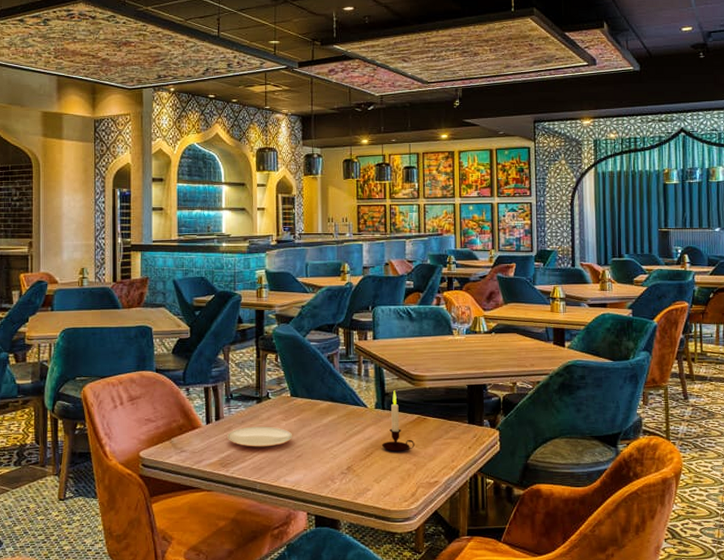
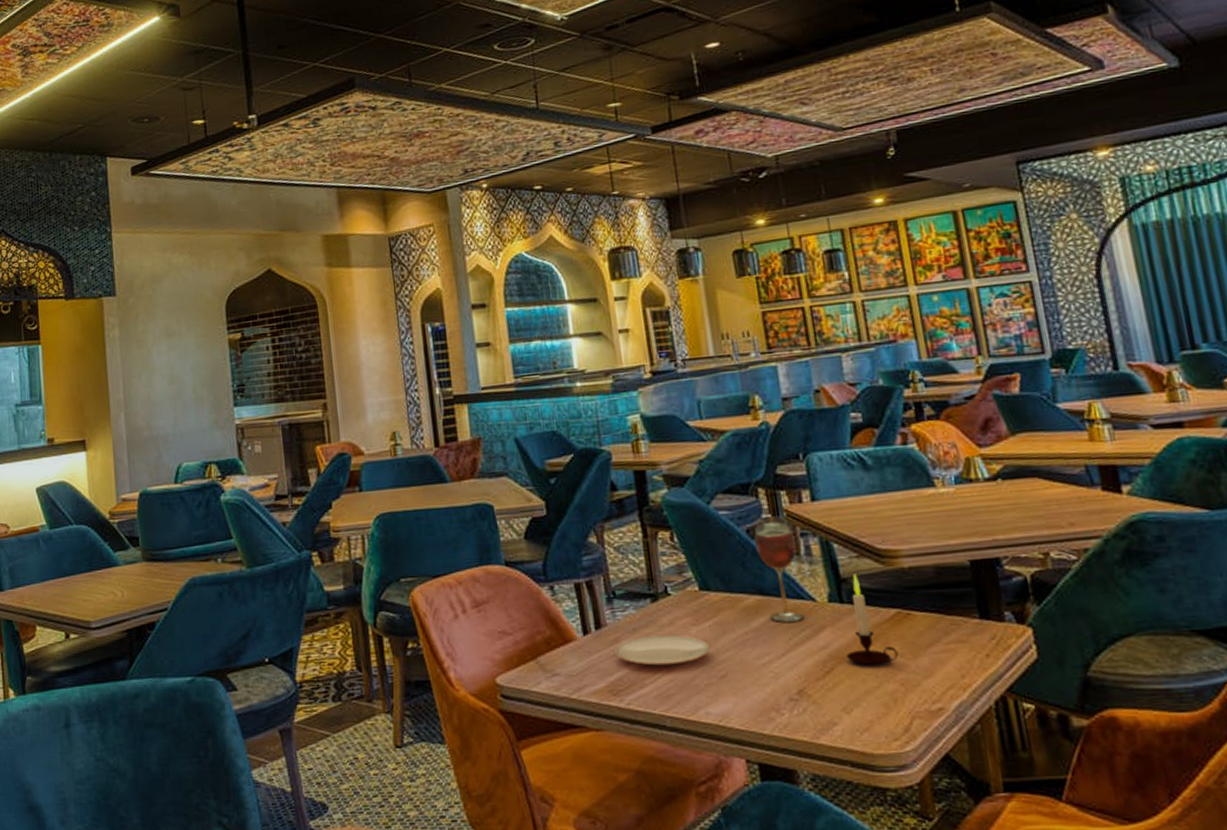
wineglass: none [332,348,359,421] -> present [754,516,804,622]

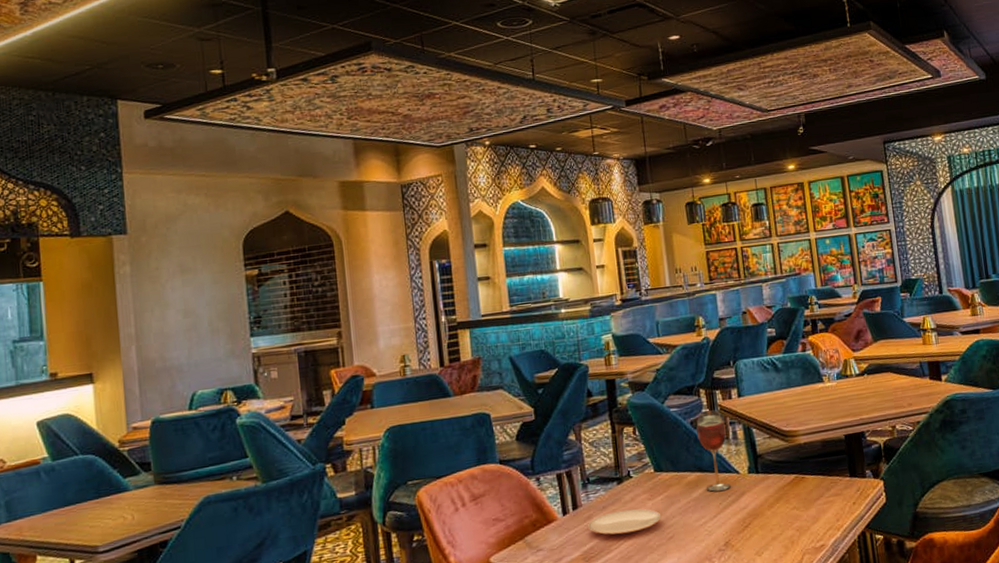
candle: present [847,574,898,665] -> none [760,450,795,519]

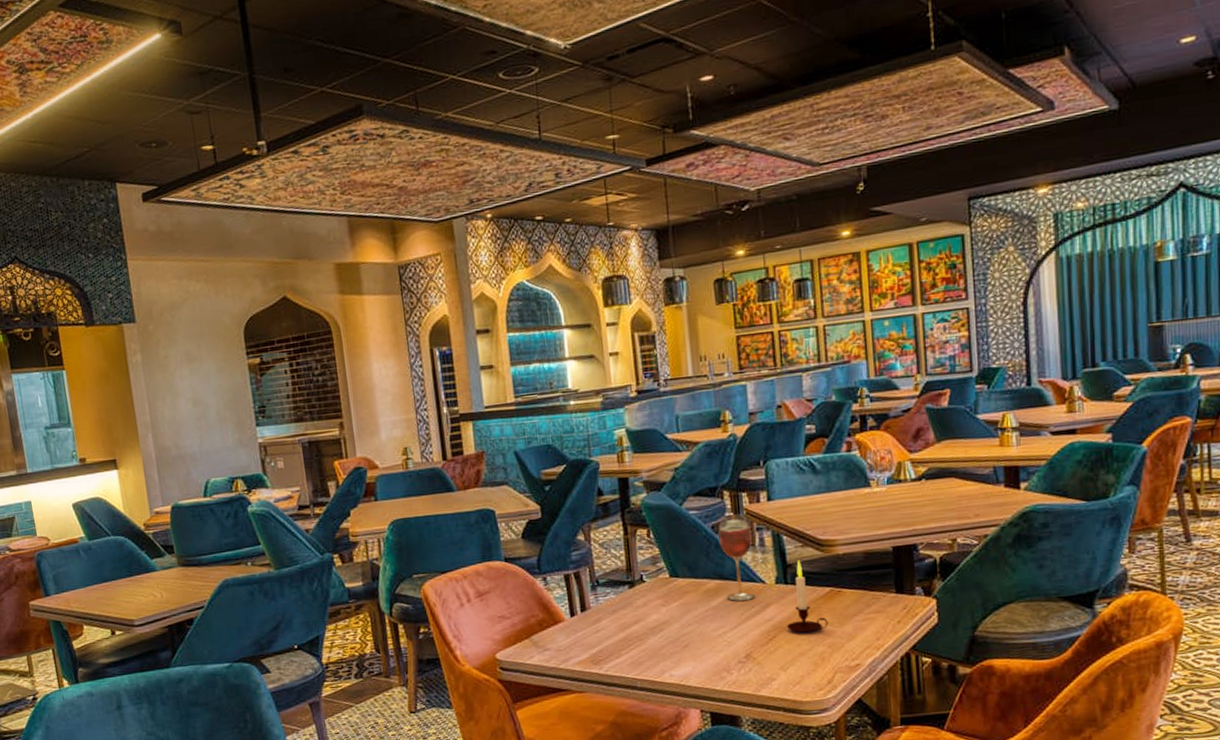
plate: present [588,509,662,535] -> none [597,614,676,640]
candle: none [760,450,795,519] -> present [787,560,828,633]

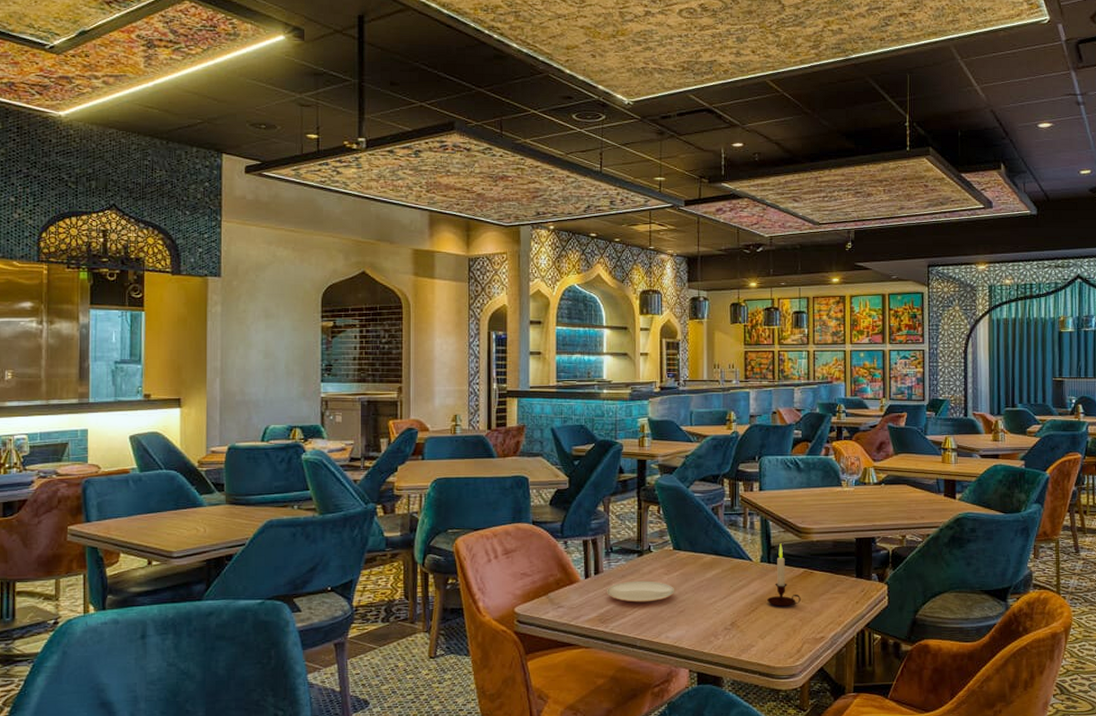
plate: none [597,614,676,640] -> present [607,581,675,602]
wineglass: present [718,514,755,601] -> none [717,500,744,575]

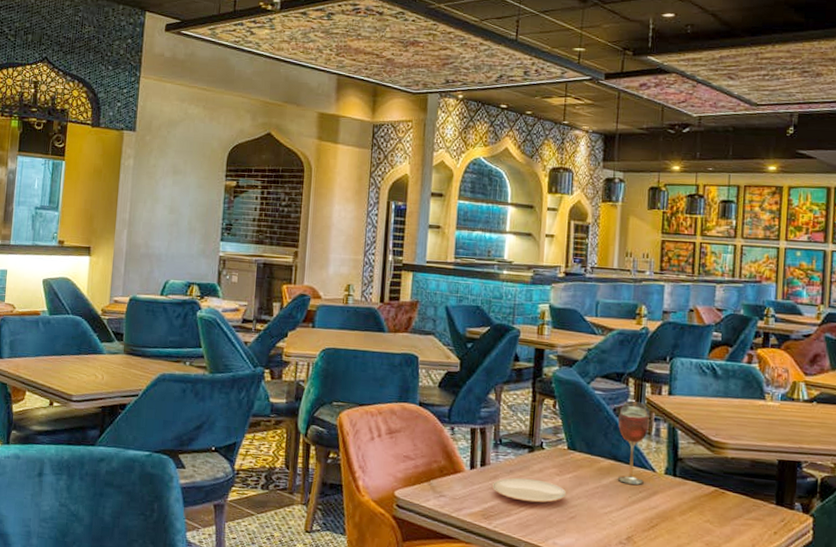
wineglass: none [717,500,744,575] -> present [617,401,649,485]
candle: present [767,543,801,606] -> none [670,456,709,527]

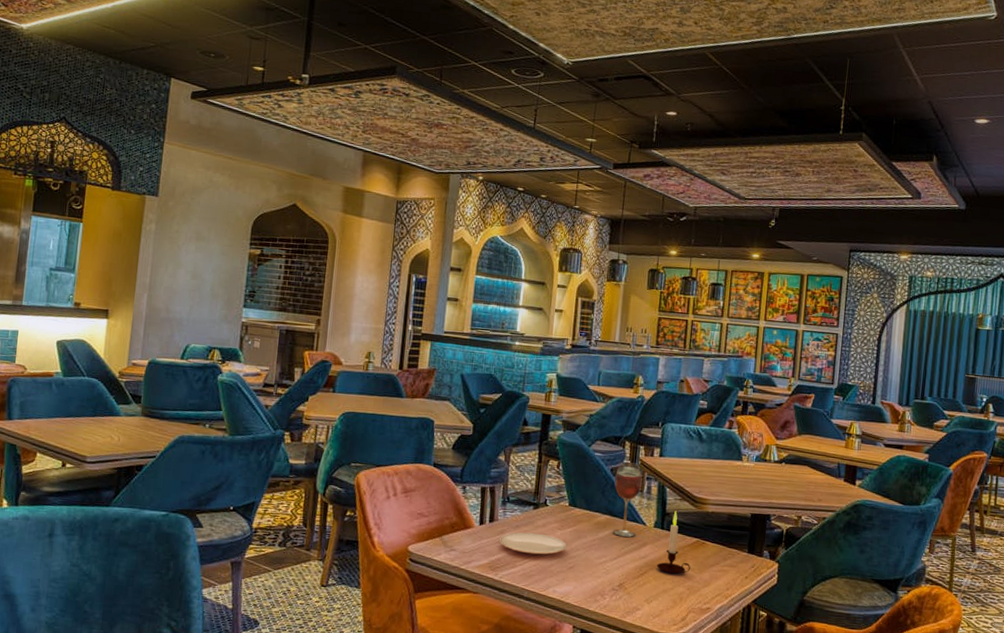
candle: none [670,456,709,527] -> present [657,511,690,574]

